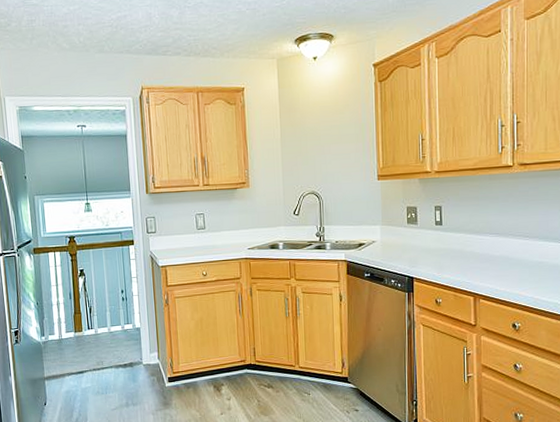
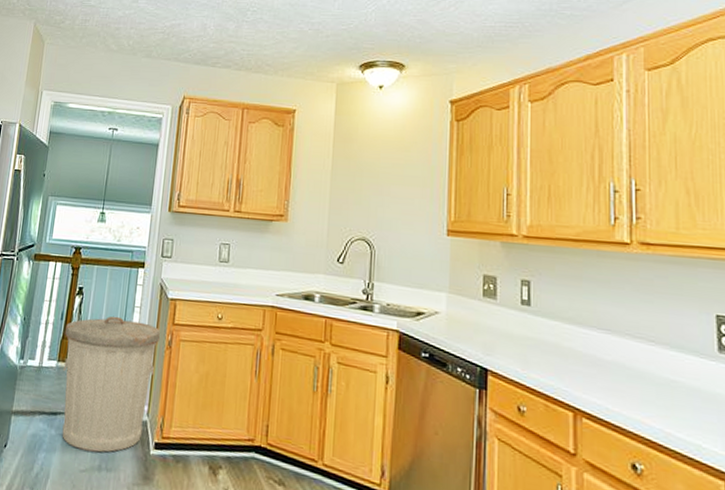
trash can: none [75,288,159,394] -> present [62,316,161,453]

